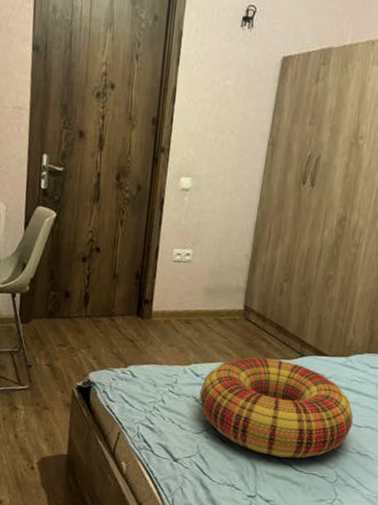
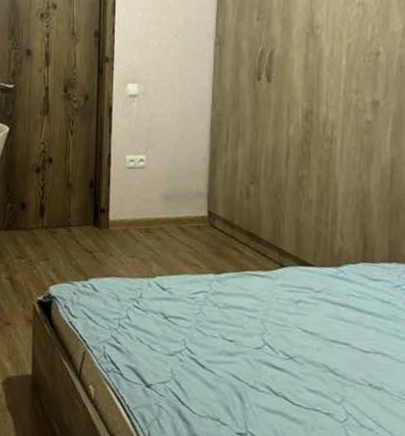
cushion: present [199,357,354,458] -> none [168,268,358,390]

